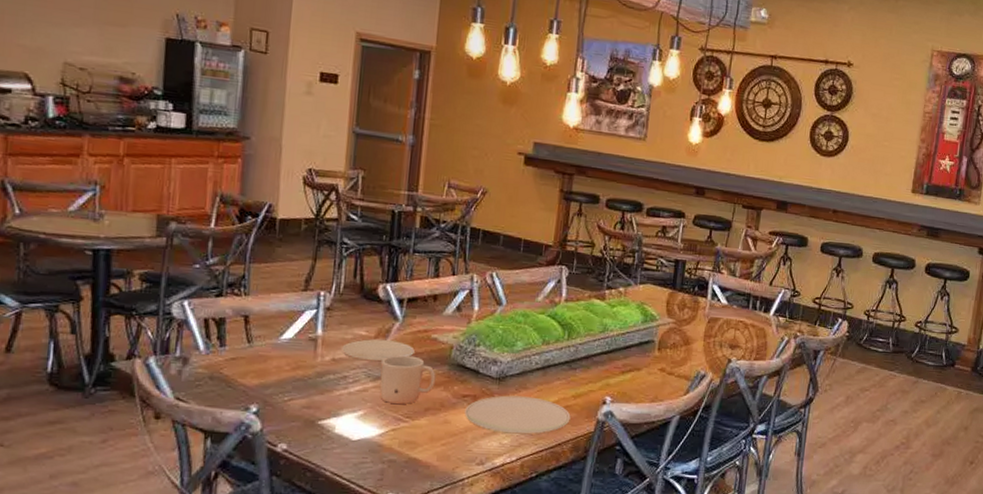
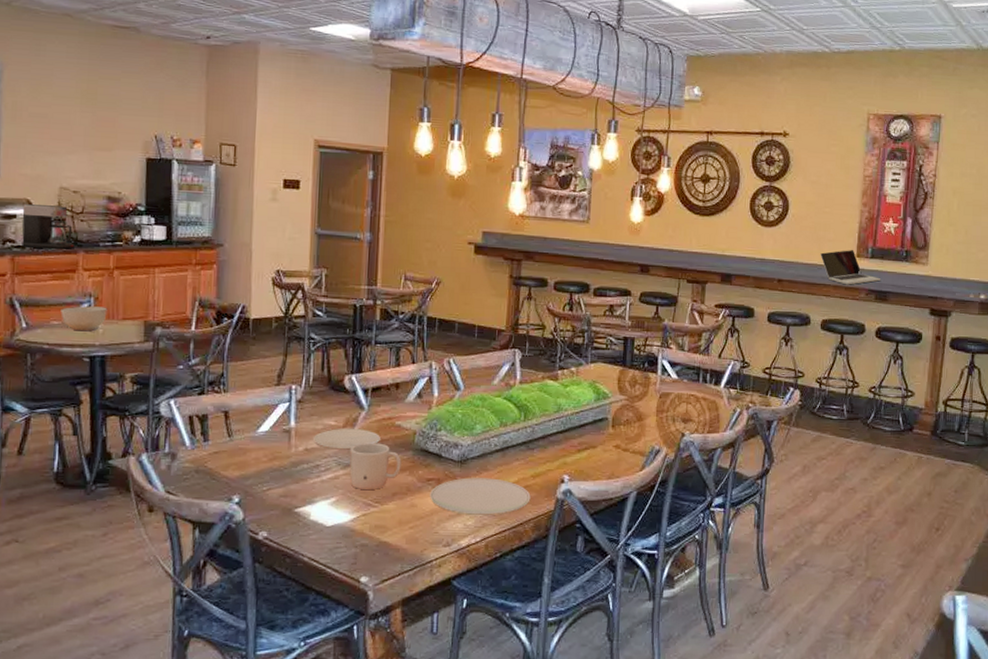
coffee maker: none [17,78,79,132] -> present [22,204,75,250]
bowl: none [60,194,115,222] -> present [60,306,108,332]
laptop: none [876,184,933,220] -> present [820,250,880,285]

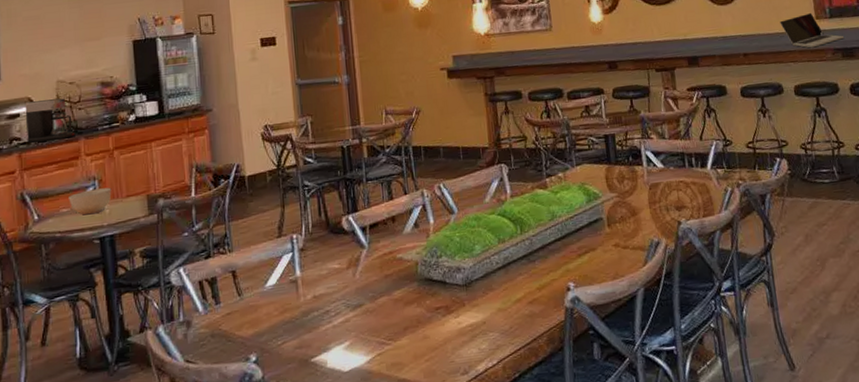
plate: present [313,429,380,450] -> none [320,267,385,293]
mug: present [349,442,402,491] -> none [357,279,409,330]
plate: present [430,477,531,516] -> none [440,296,540,339]

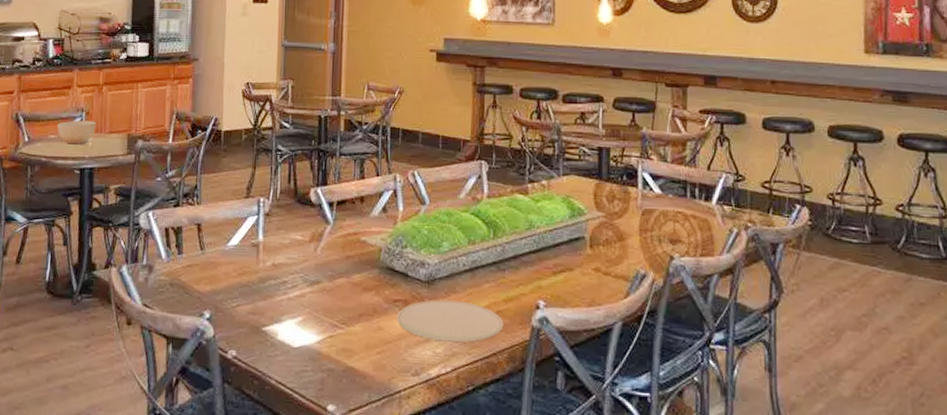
coffee maker: present [25,98,75,144] -> none [27,27,71,68]
plate: none [440,296,540,339] -> present [397,300,504,344]
laptop: present [780,13,844,48] -> none [820,45,897,86]

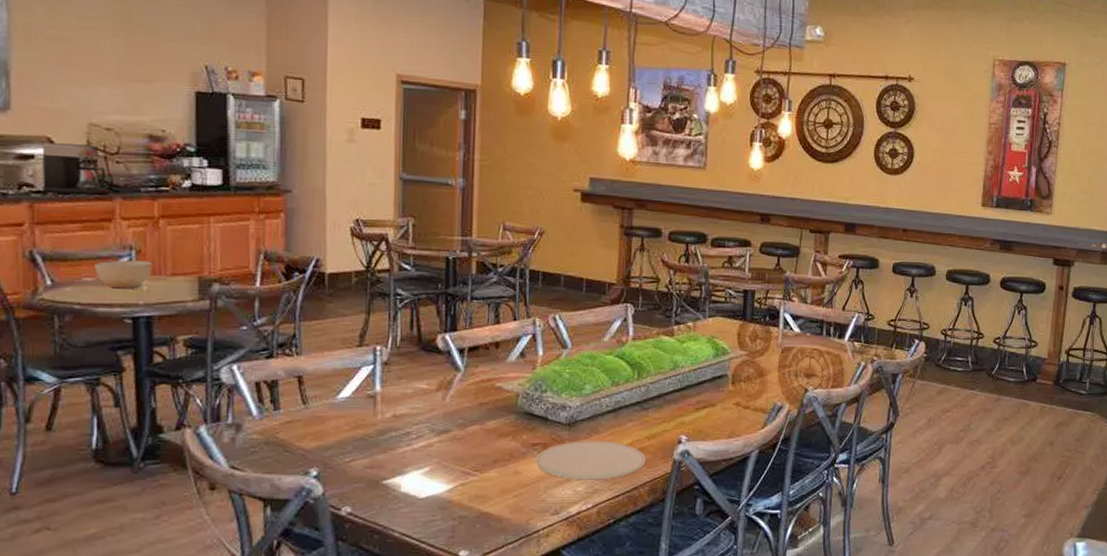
coffee maker: none [27,27,71,68] -> present [42,143,109,196]

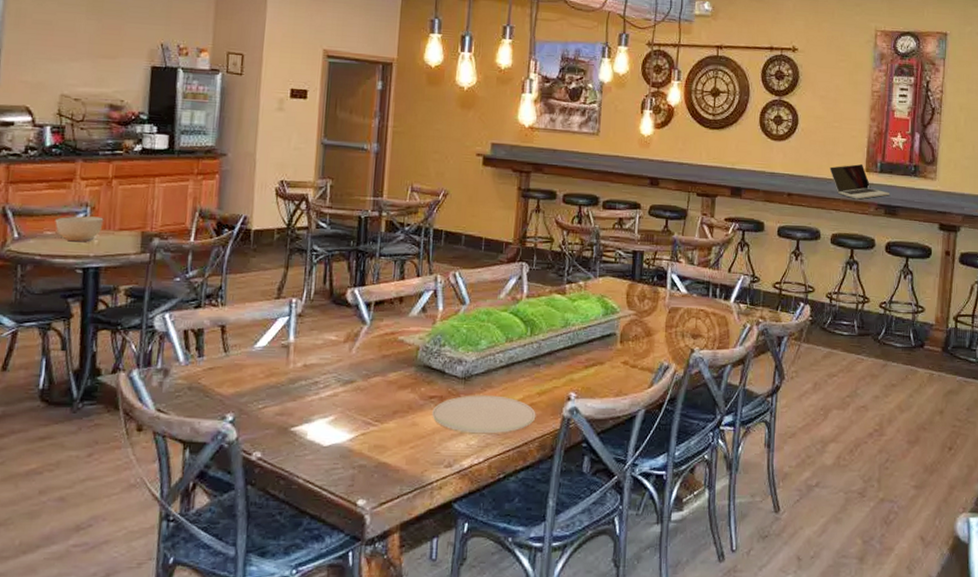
coffee maker: present [42,143,109,196] -> none [18,111,73,159]
laptop: none [945,199,1005,235] -> present [829,164,889,200]

